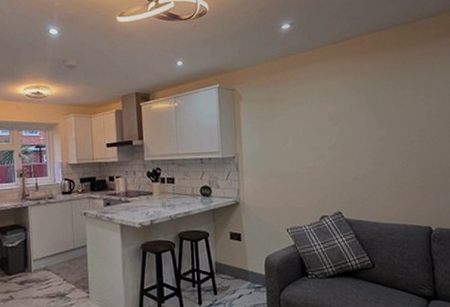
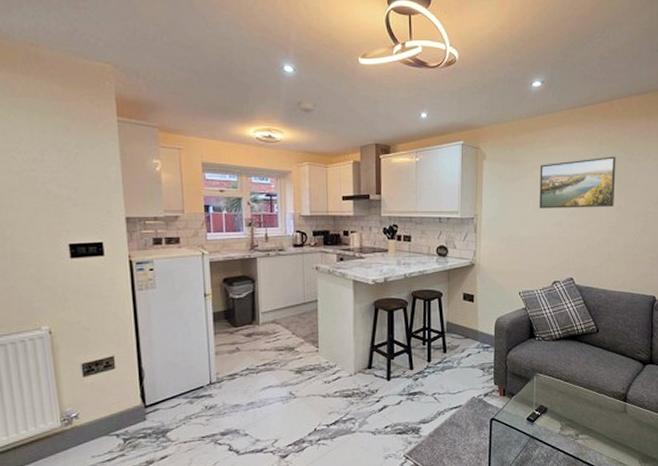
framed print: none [296,88,376,144] -> present [539,156,616,209]

